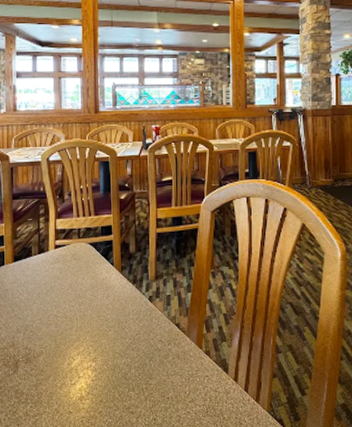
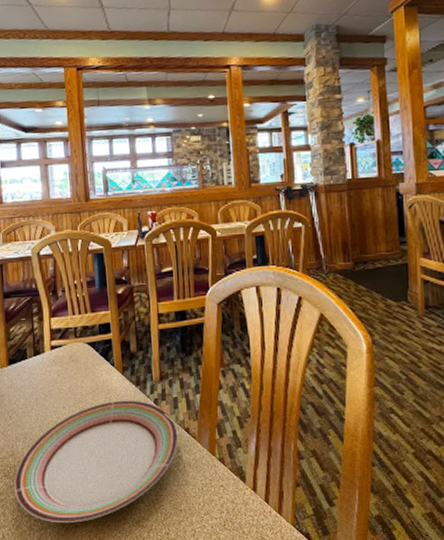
plate: none [12,296,169,409] -> present [14,400,179,523]

